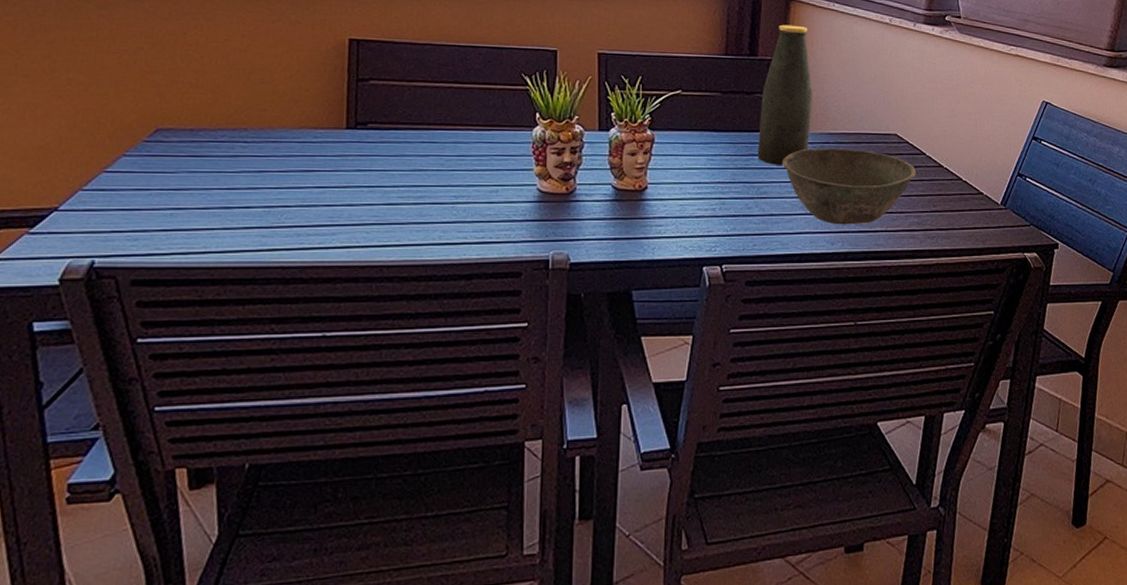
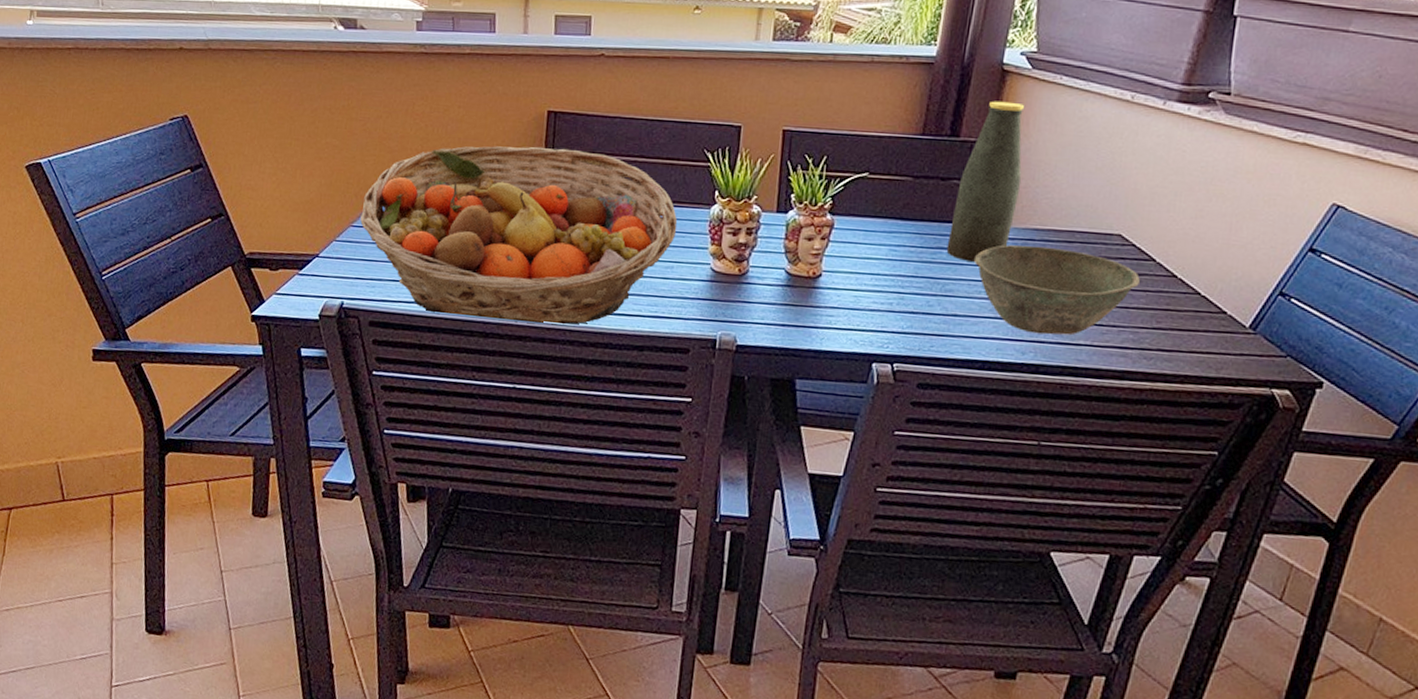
fruit basket: none [116,75,500,264] -> present [360,146,678,325]

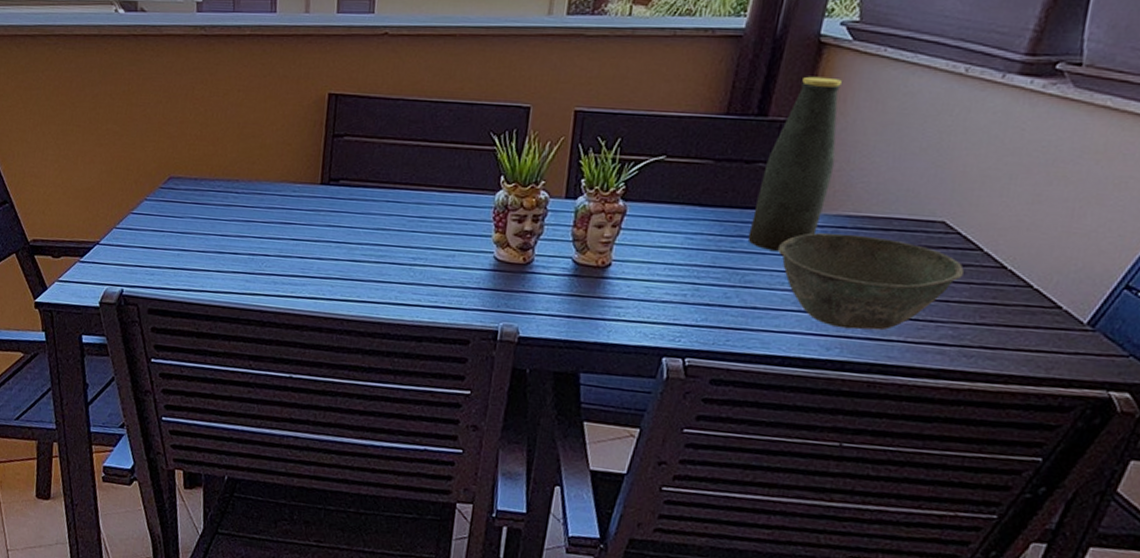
fruit basket: present [360,146,678,325] -> none [140,131,461,315]

